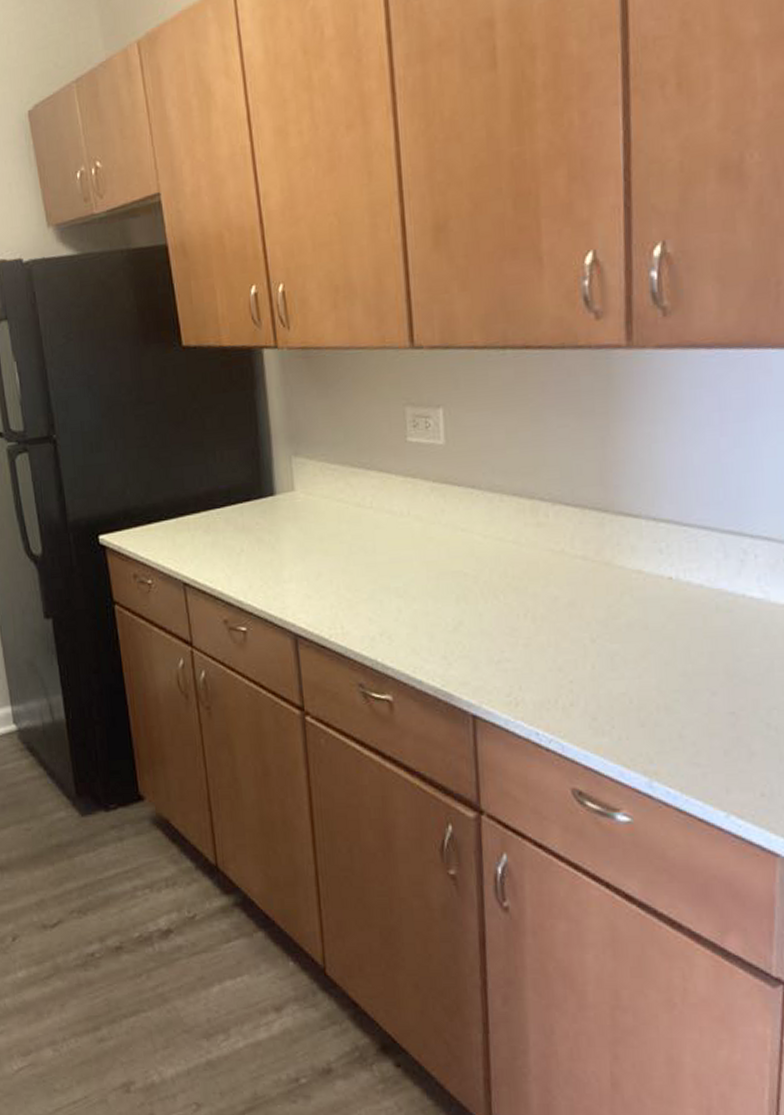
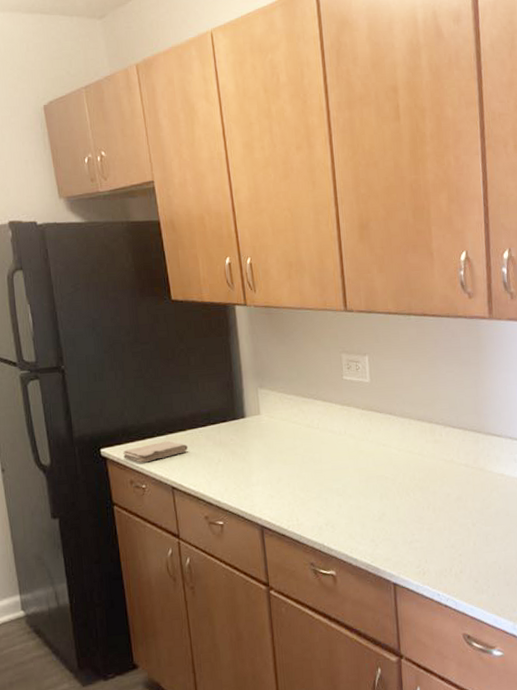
washcloth: none [124,525,204,553] -> present [122,440,189,463]

